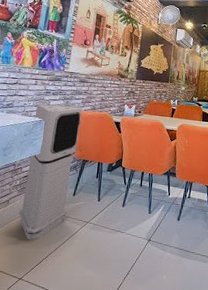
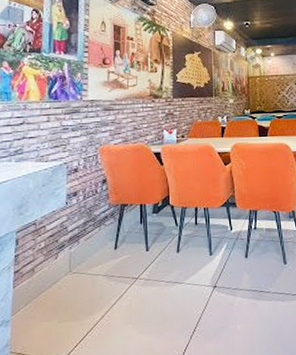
air purifier: present [18,104,82,240] -> none [48,140,113,313]

